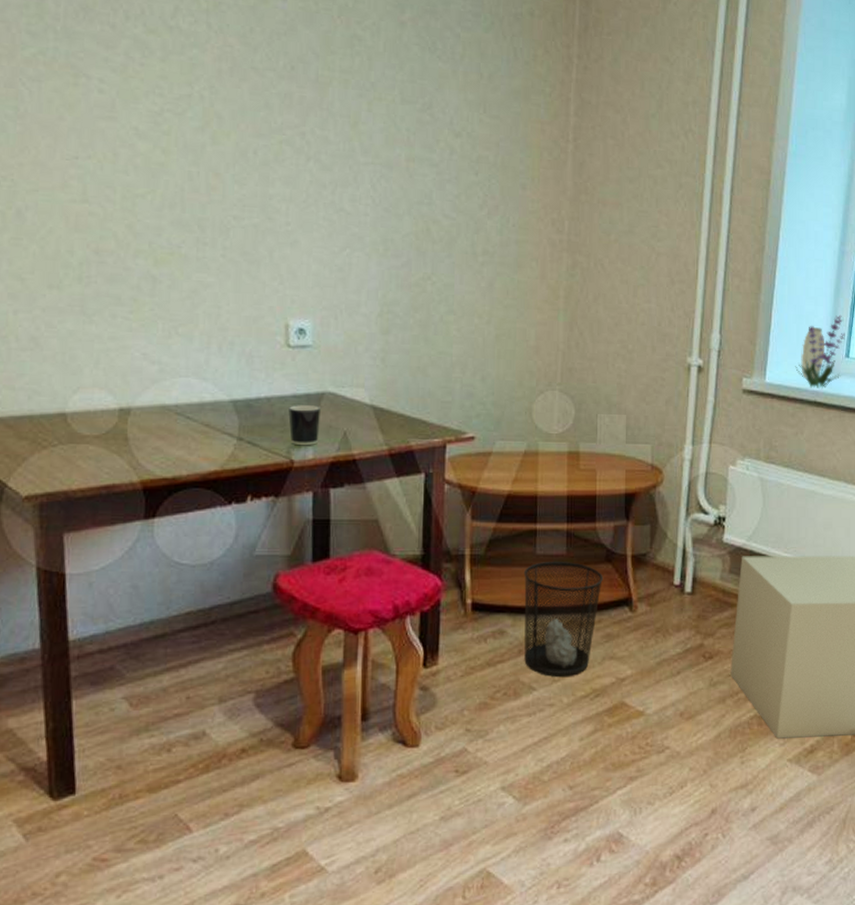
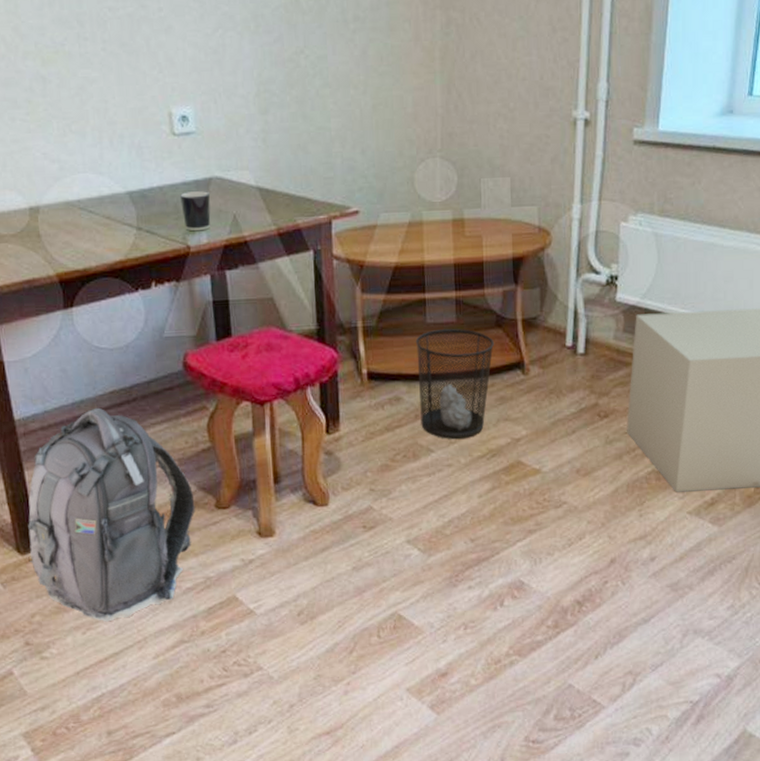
backpack: none [63,630,270,882] -> present [28,407,195,622]
plant: present [795,314,845,389] -> none [691,48,748,133]
vase: present [801,327,825,379] -> none [697,65,725,123]

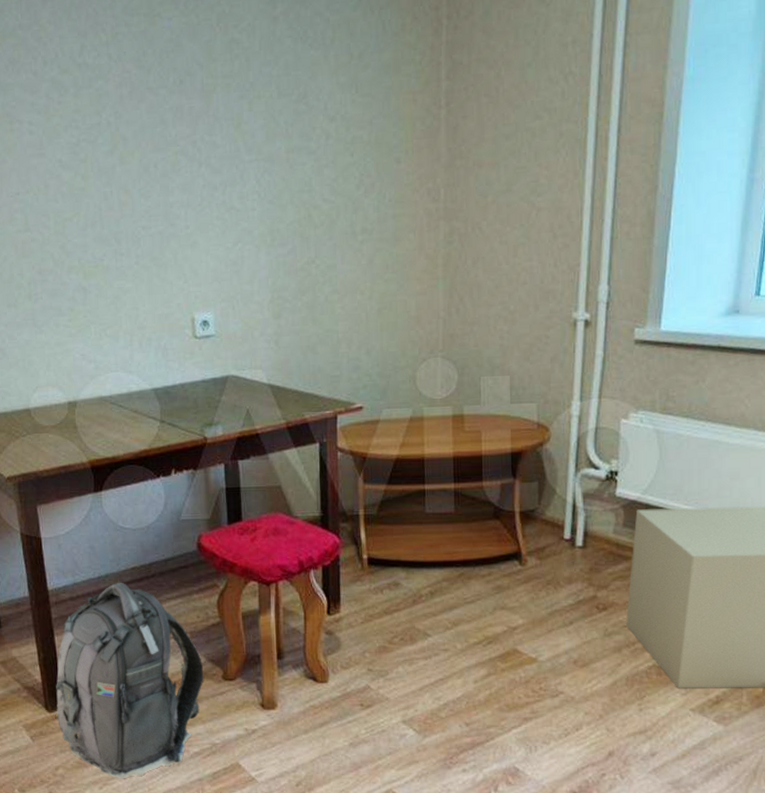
mug: present [180,191,211,232] -> none [199,388,226,425]
waste bin: present [415,329,495,439] -> none [414,519,493,625]

